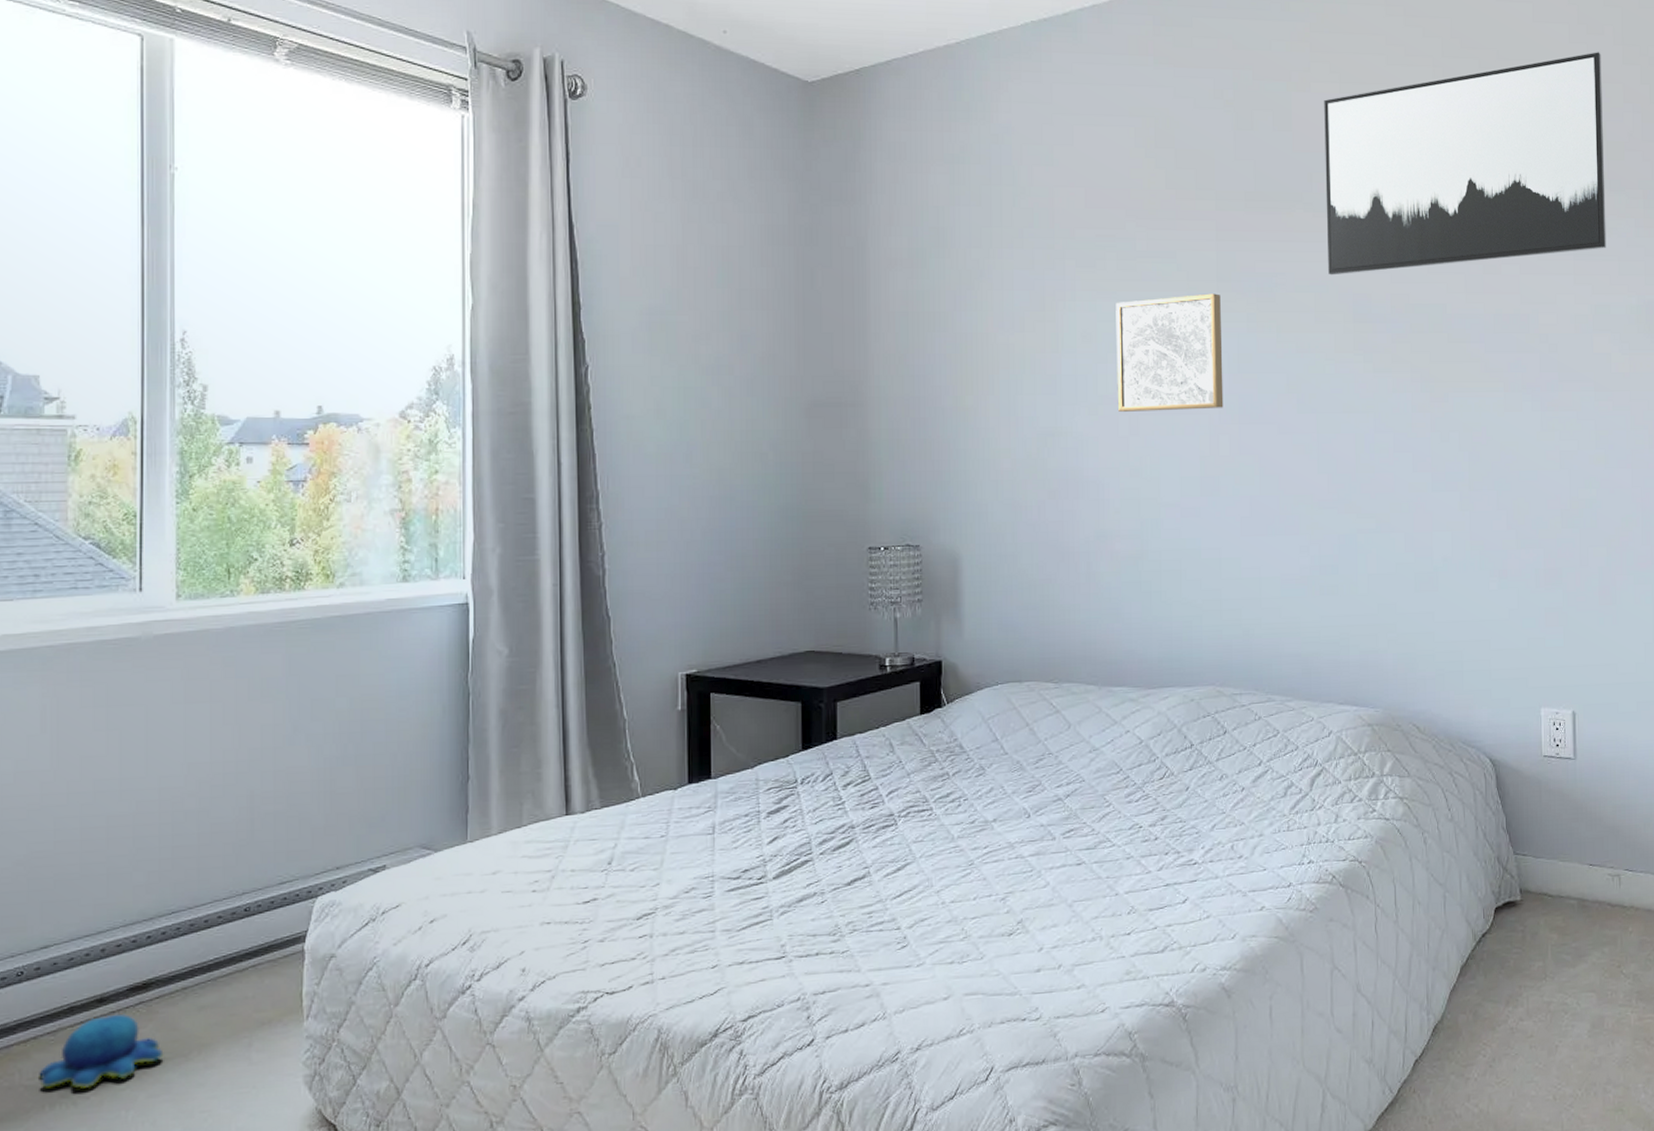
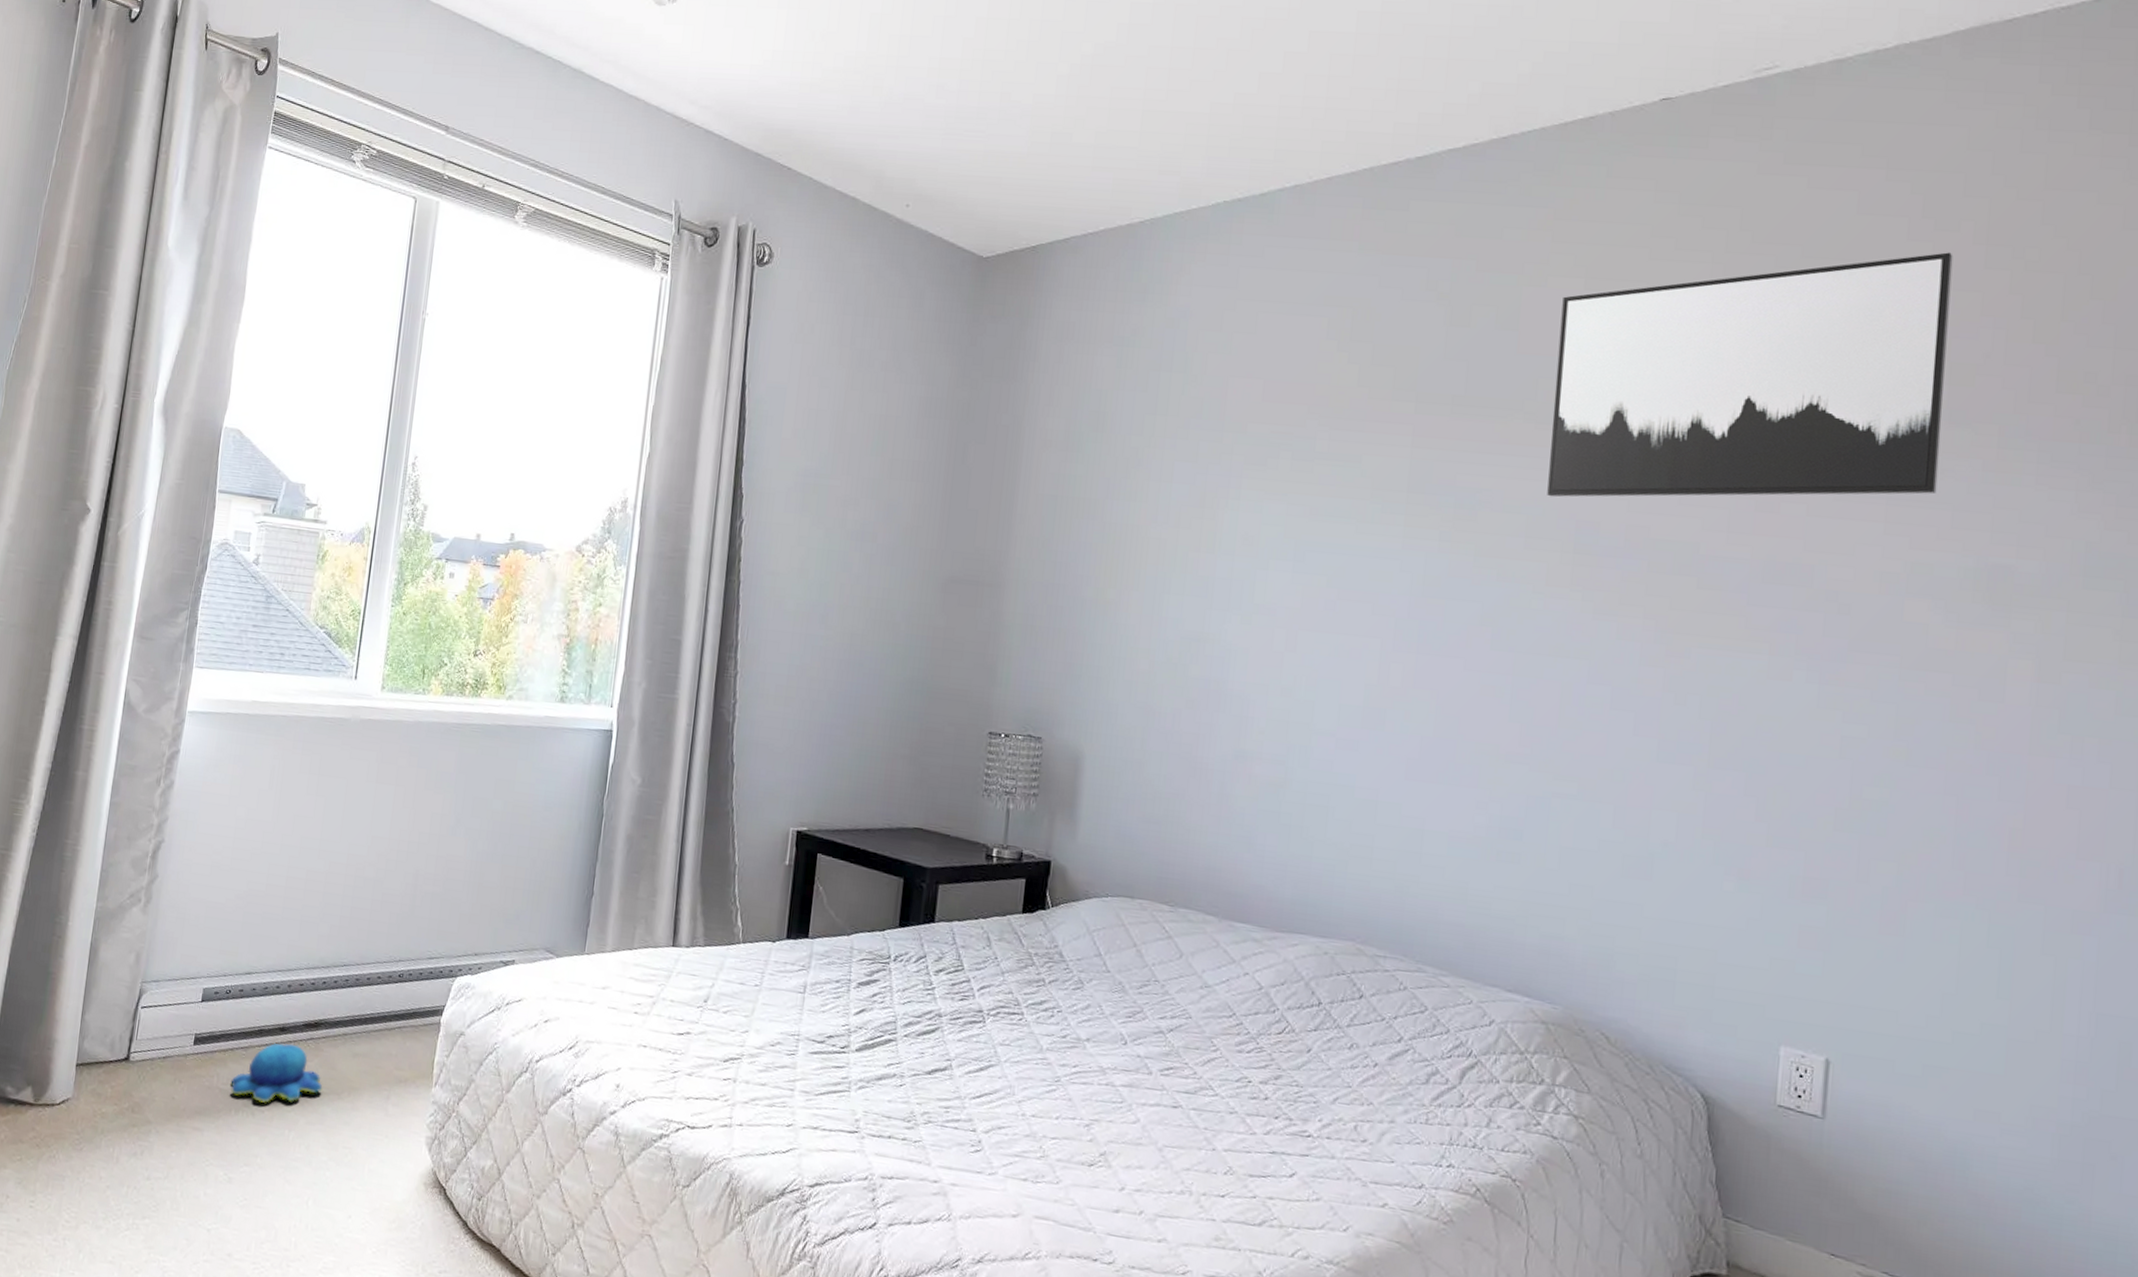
wall art: present [1116,293,1224,413] -> none [1275,505,1410,634]

